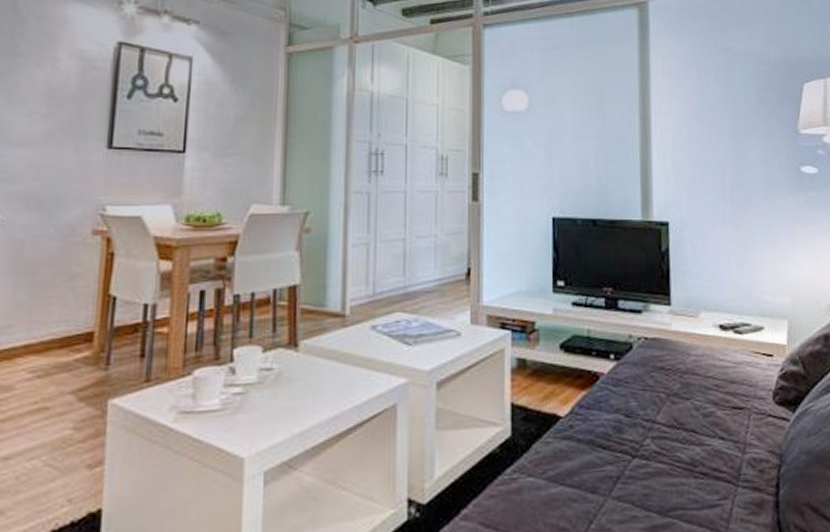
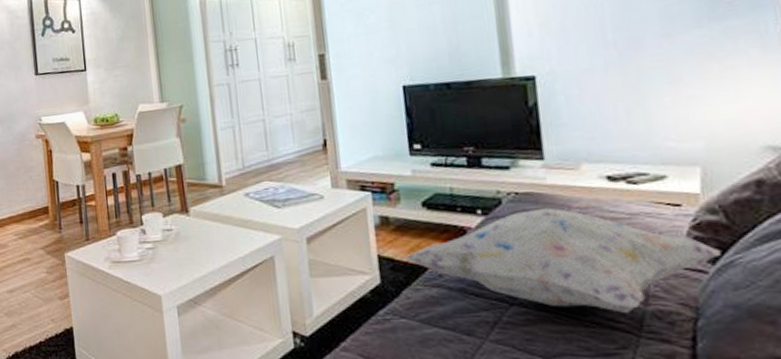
decorative pillow: none [540,354,799,463] -> present [406,207,721,314]

